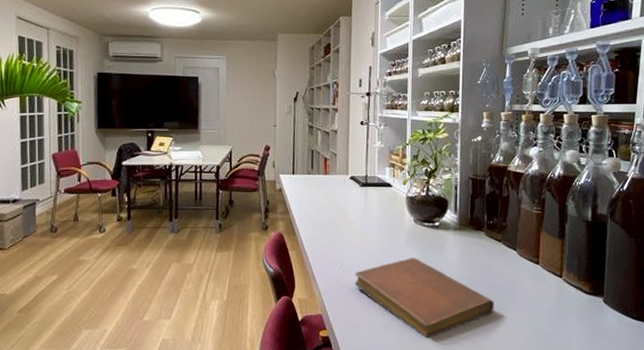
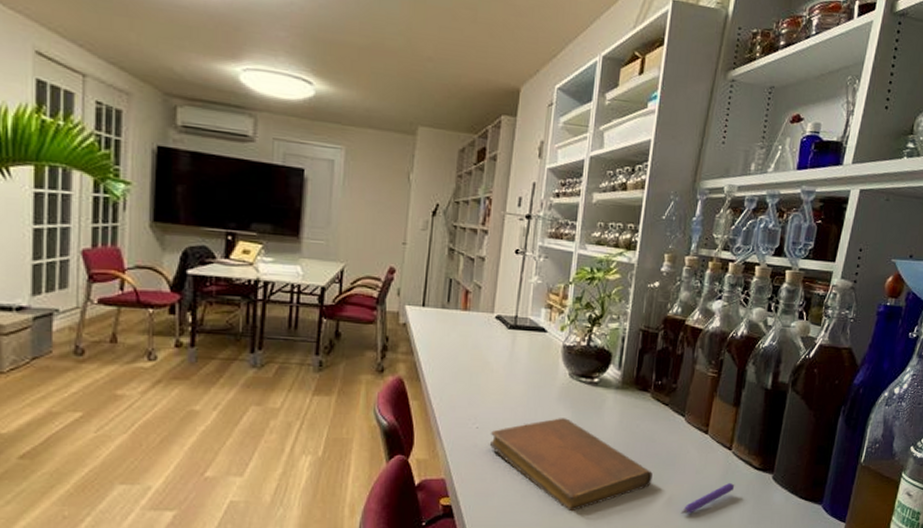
pen: none [523,307,569,337] -> present [680,483,735,514]

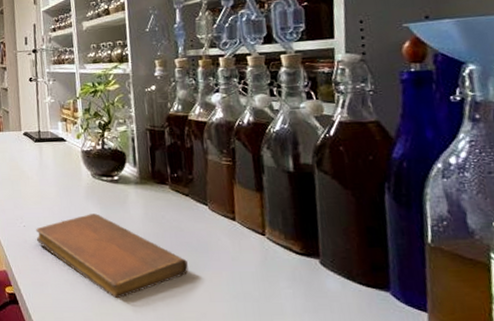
pen: present [680,483,735,514] -> none [224,270,279,301]

